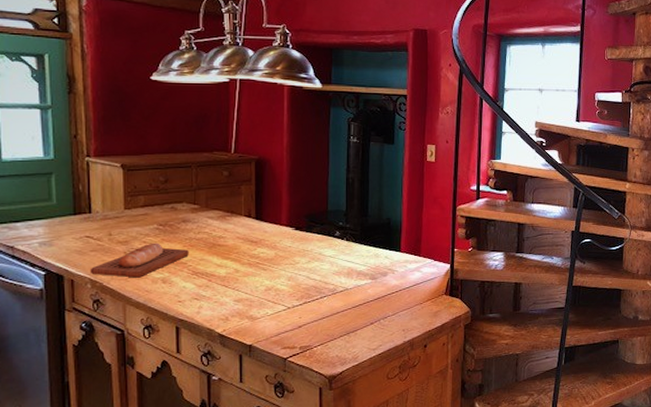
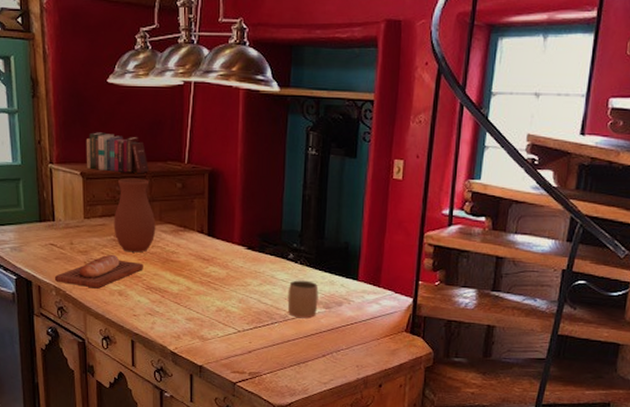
books: none [128,126,194,164] -> present [87,132,149,174]
vase: none [157,168,202,240] -> present [113,178,156,253]
mug: none [335,255,365,290] -> present [287,280,319,318]

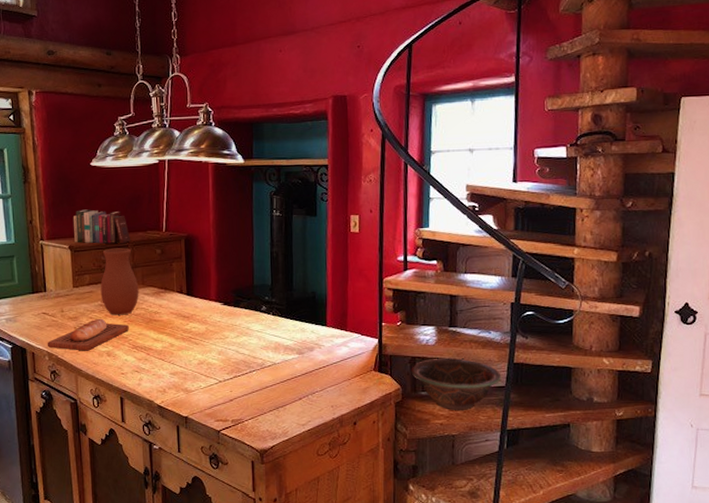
mug: present [287,280,319,318] -> none [263,329,292,365]
decorative bowl: none [445,324,543,381] -> present [411,358,502,410]

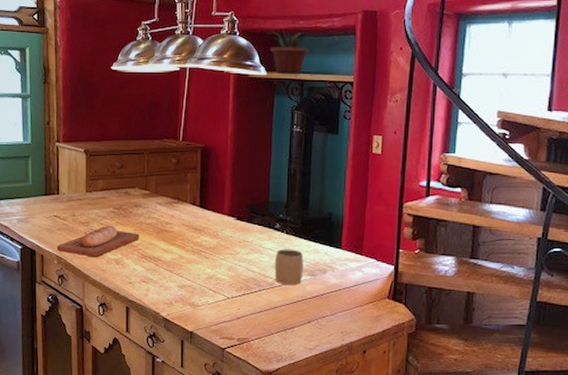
books: present [74,209,130,244] -> none [90,113,146,151]
vase: present [100,247,139,315] -> none [113,154,152,223]
potted plant: none [241,118,285,162] -> present [266,30,311,75]
mug: none [263,329,292,365] -> present [274,249,304,286]
decorative bowl: present [411,358,502,410] -> none [427,291,523,347]

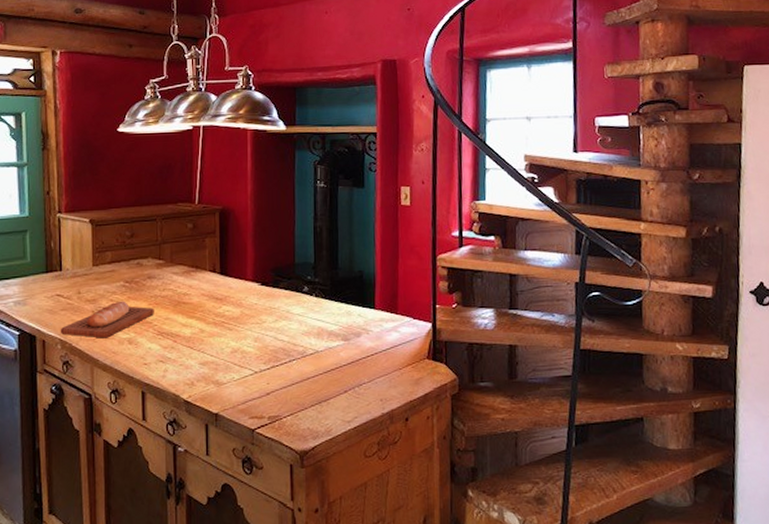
potted plant: present [266,30,311,75] -> none [283,82,330,129]
mug: present [274,249,304,286] -> none [304,313,336,353]

